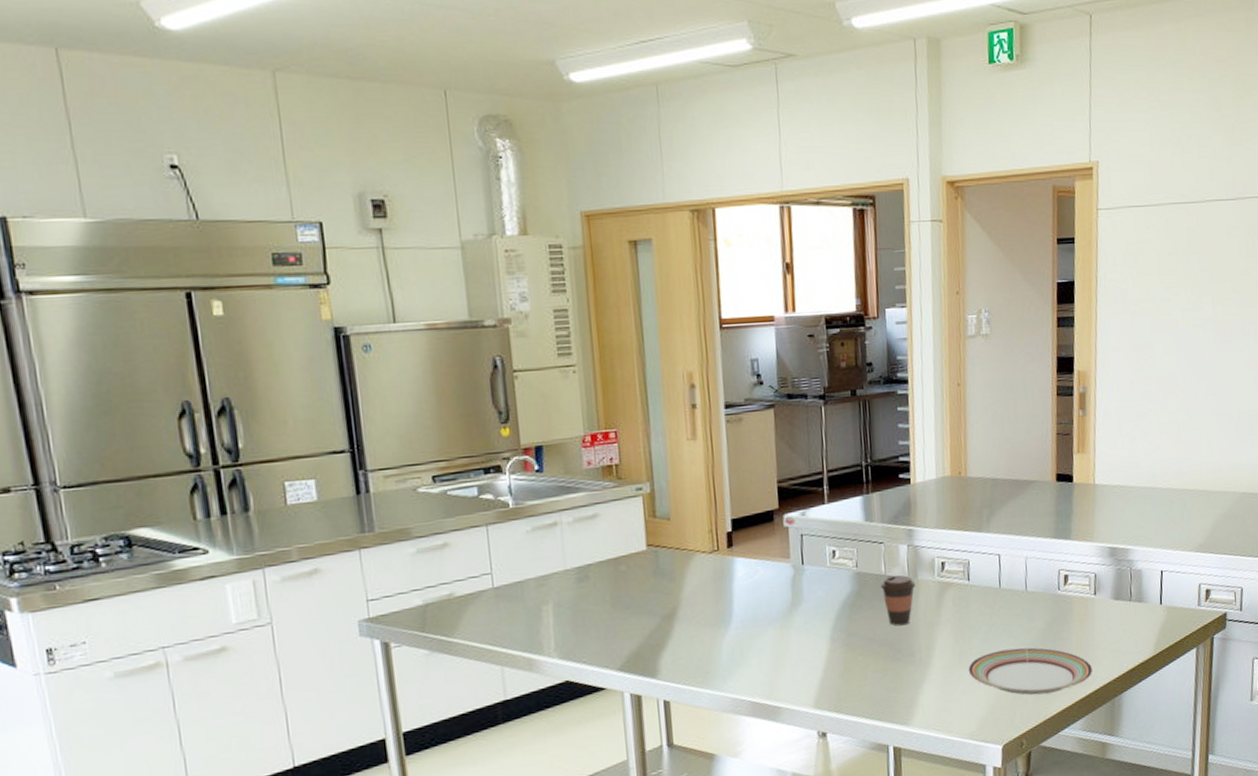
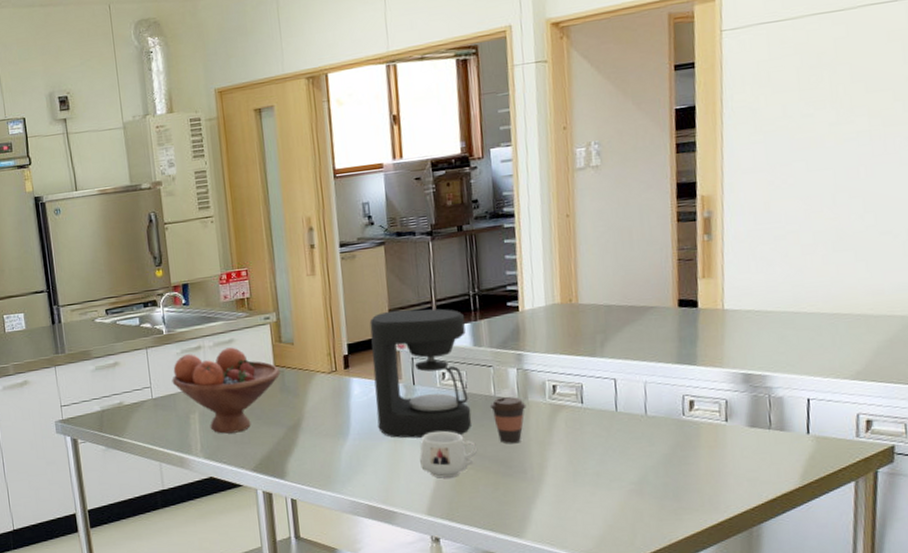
fruit bowl: none [519,523,654,628] -> present [172,347,281,434]
coffee maker: none [756,480,862,625] -> present [369,308,472,439]
mug: none [807,614,866,667] -> present [420,430,477,478]
plate: present [968,647,1093,695] -> none [583,471,726,519]

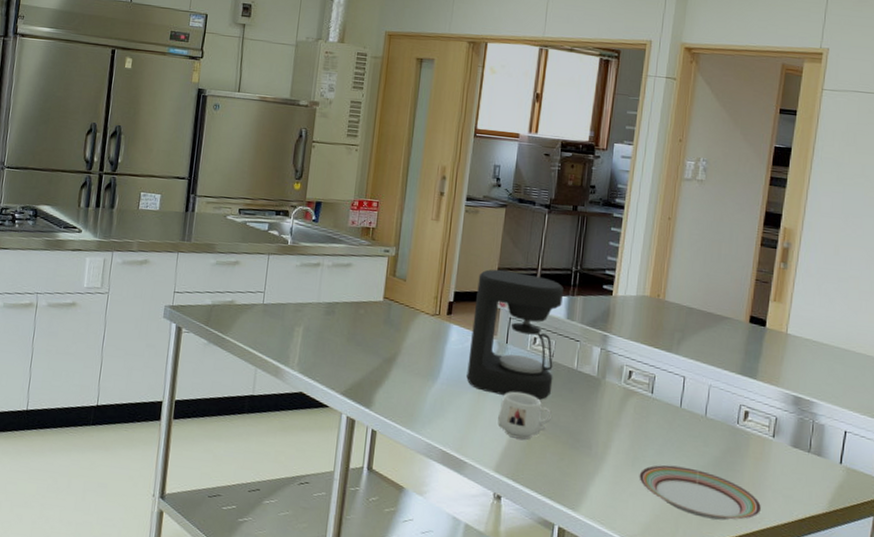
fruit bowl: present [172,347,281,434] -> none [285,268,389,355]
coffee cup: present [489,396,527,444] -> none [570,371,603,419]
plate: none [583,471,726,519] -> present [639,464,762,521]

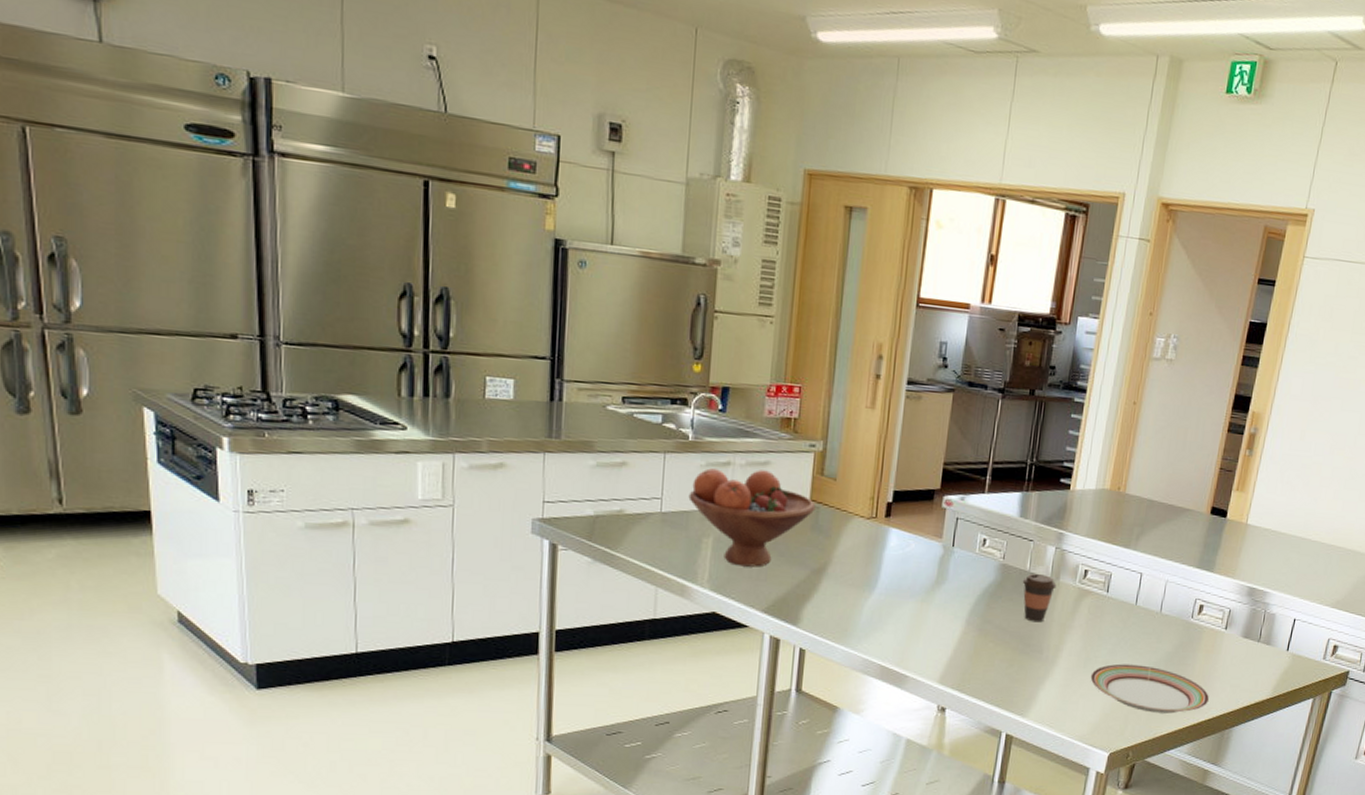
fruit bowl: none [285,268,389,355] -> present [688,468,816,567]
coffee maker: present [466,269,563,400] -> none [908,463,1017,605]
mug: present [498,391,552,440] -> none [942,598,1001,648]
coffee cup: none [570,371,603,419] -> present [1022,573,1057,623]

